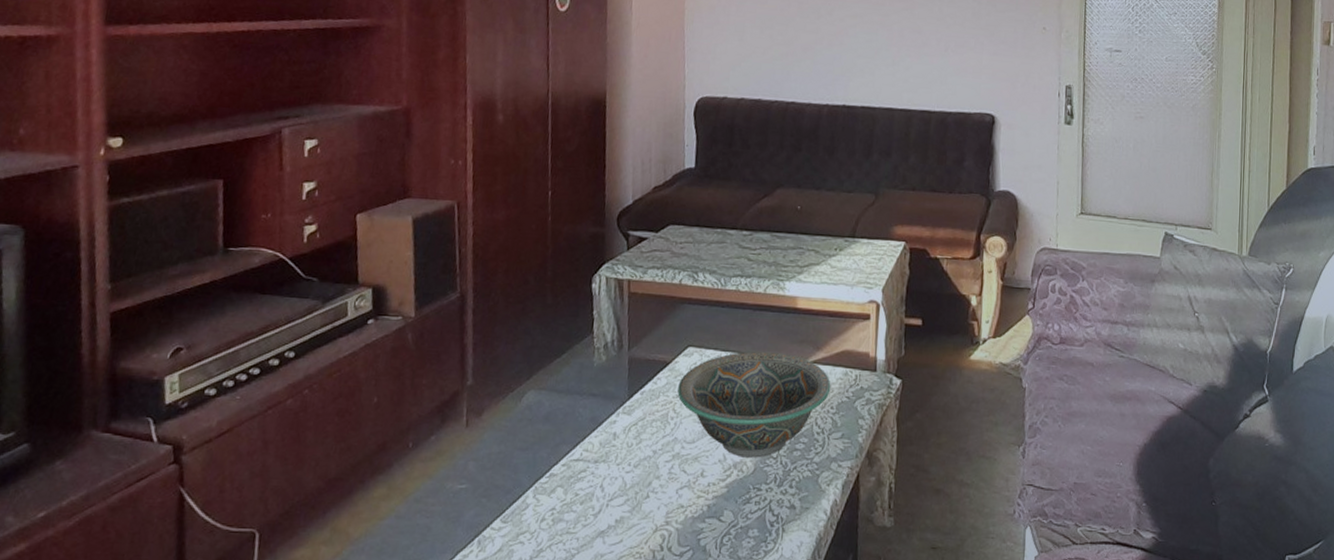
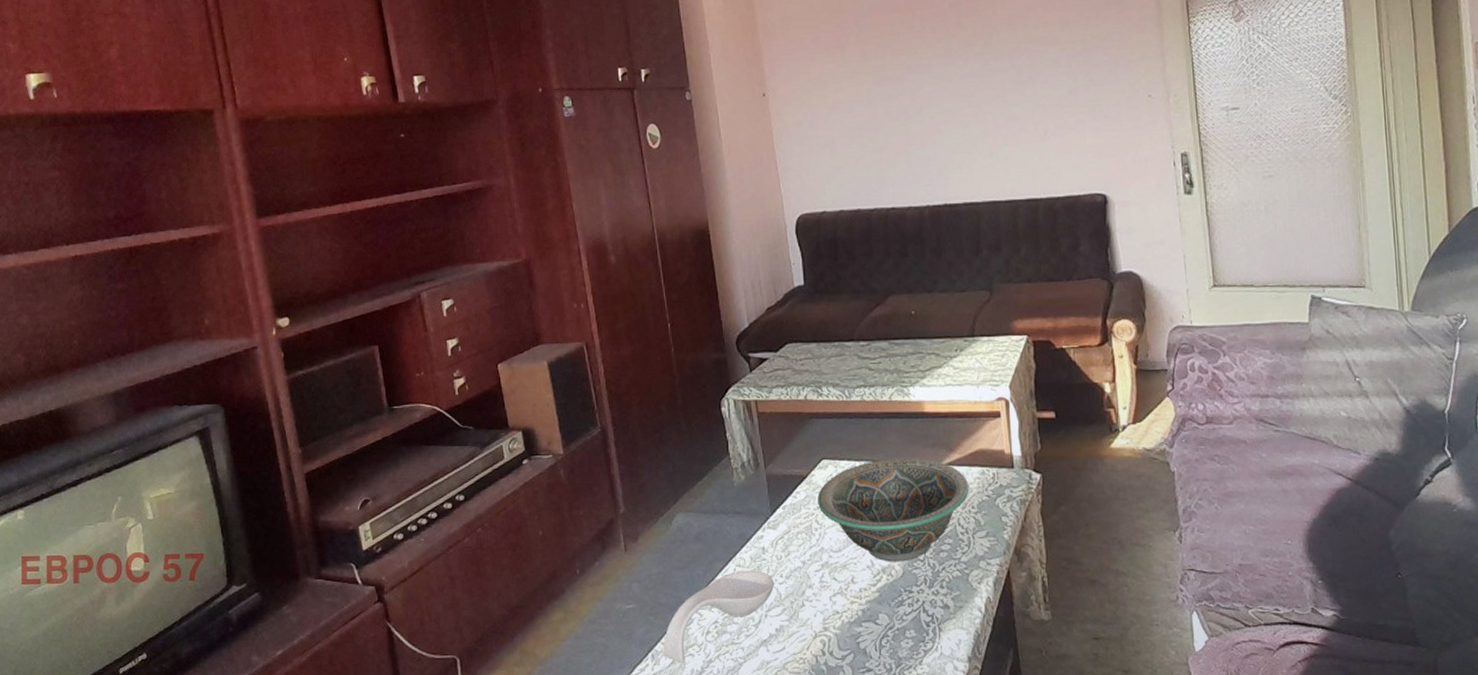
spoon rest: none [491,456,621,552] -> present [663,570,774,664]

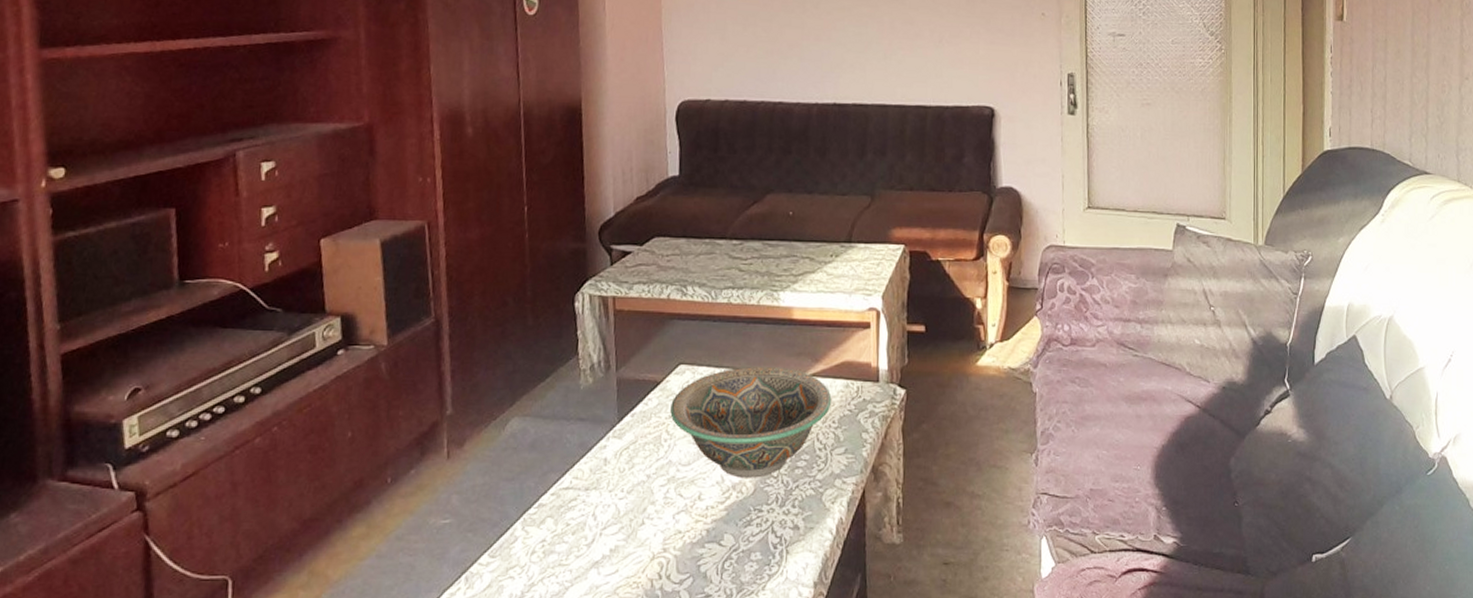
spoon rest: present [663,570,774,664] -> none [479,483,613,587]

